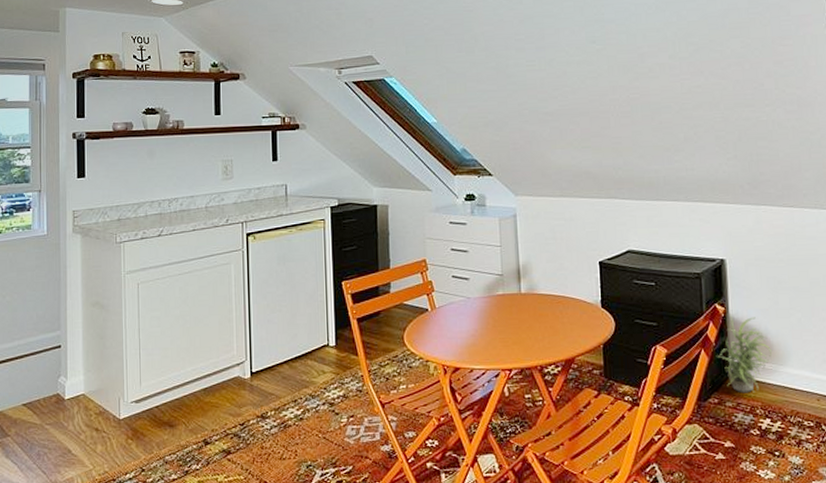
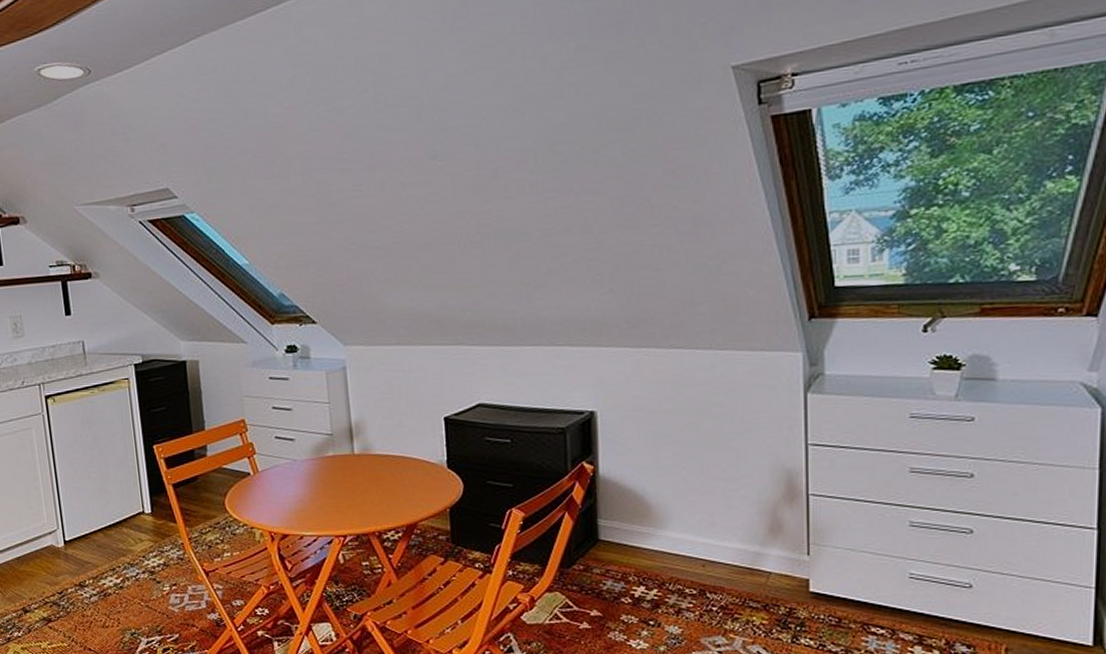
potted plant: present [717,314,772,393] -> none [583,473,649,559]

